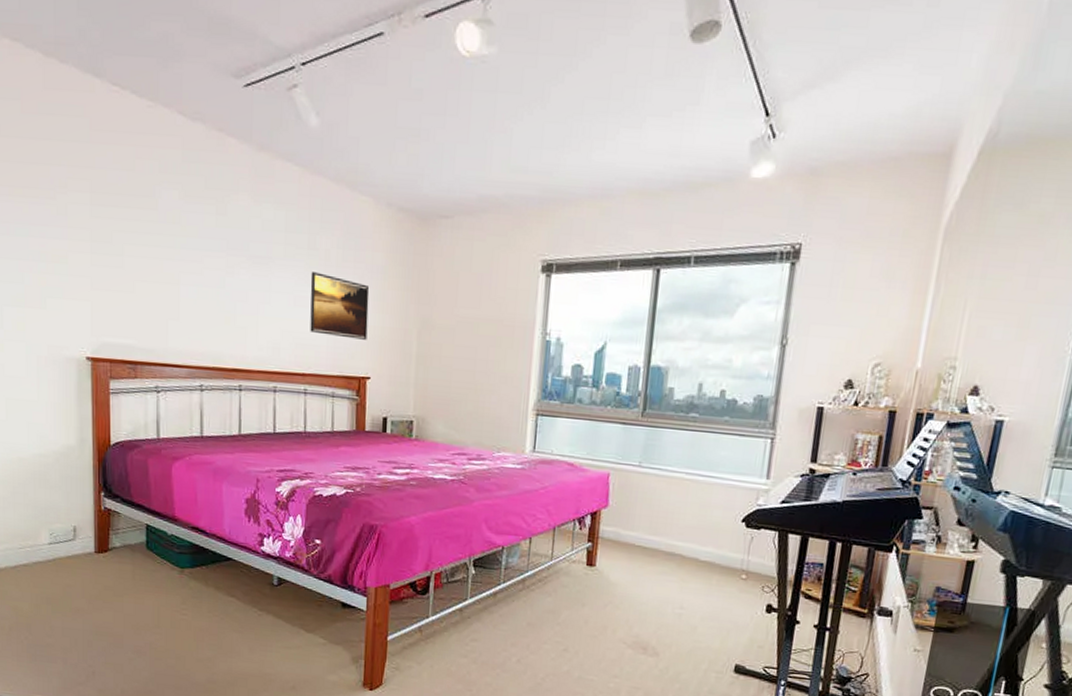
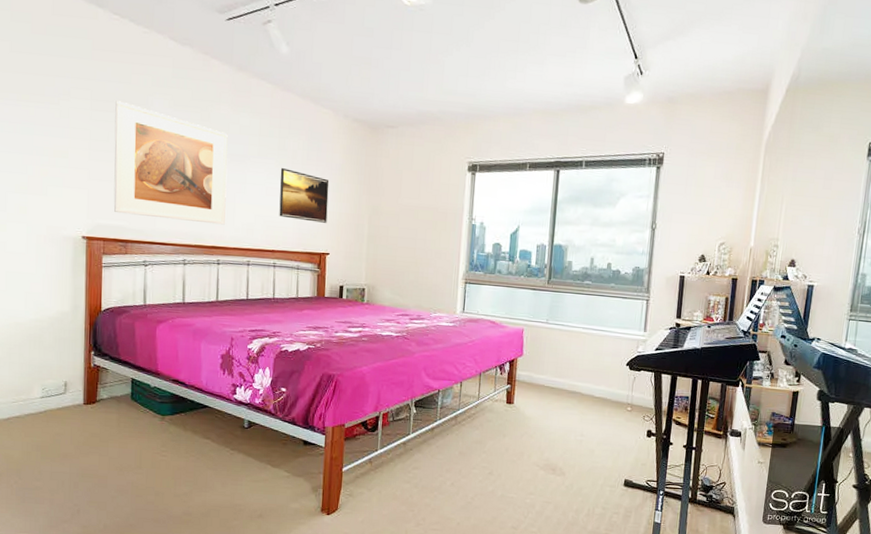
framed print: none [118,192,249,343] -> present [113,101,228,225]

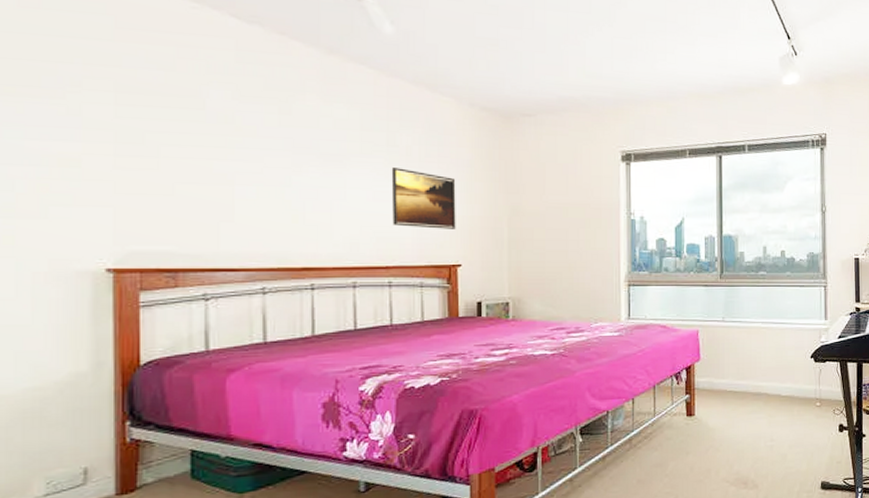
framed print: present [113,101,228,225] -> none [152,92,319,240]

